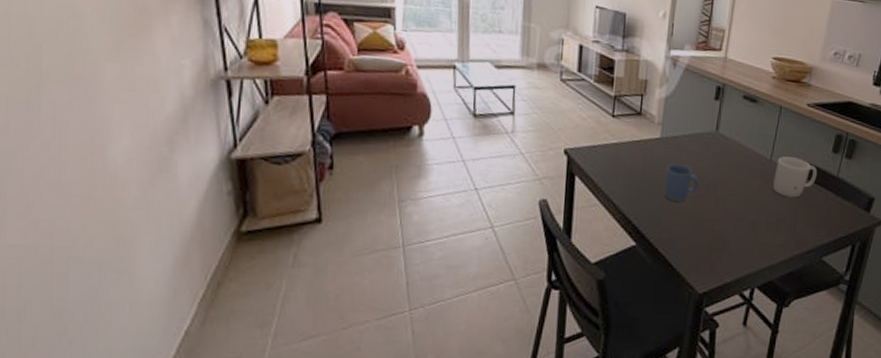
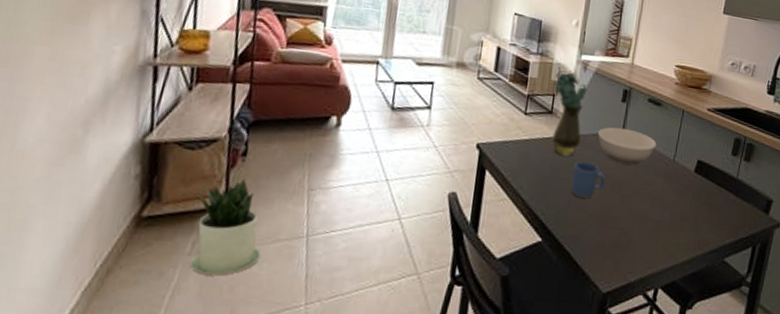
planter: none [290,191,362,286] -> present [189,178,262,276]
vase: none [641,64,677,159] -> present [551,66,587,156]
bowl: none [690,127,752,166] -> present [598,127,657,165]
mug: present [773,156,818,198] -> none [676,157,718,198]

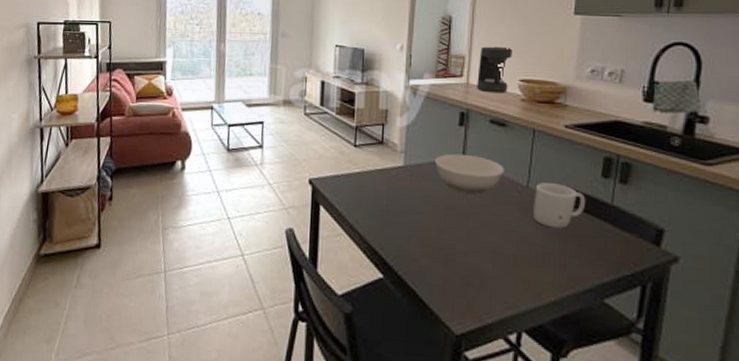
planter: present [189,178,262,276] -> none [76,220,130,307]
vase: present [551,66,587,156] -> none [383,94,418,188]
mug: present [572,161,606,198] -> none [411,191,449,232]
coffee maker: none [640,32,672,76] -> present [477,46,512,93]
mug: none [676,157,718,198] -> present [533,183,586,229]

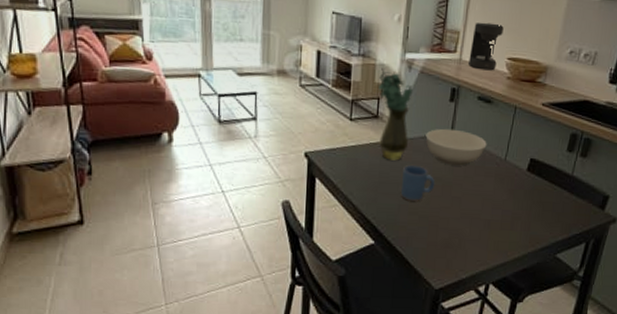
vase: none [383,94,418,188] -> present [378,67,413,161]
mug: none [411,191,449,232] -> present [401,164,435,201]
mug: present [533,183,586,229] -> none [507,156,552,197]

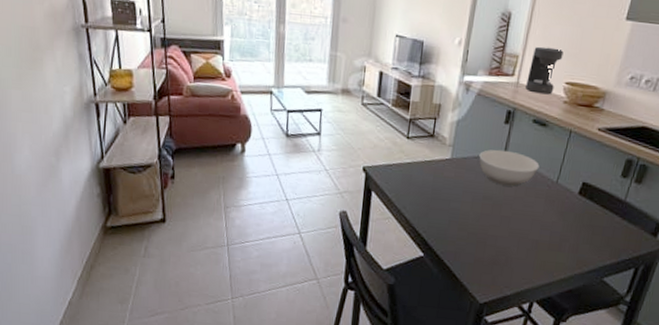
vase: present [378,67,413,161] -> none [432,89,469,179]
mug: present [401,164,435,201] -> none [452,183,486,218]

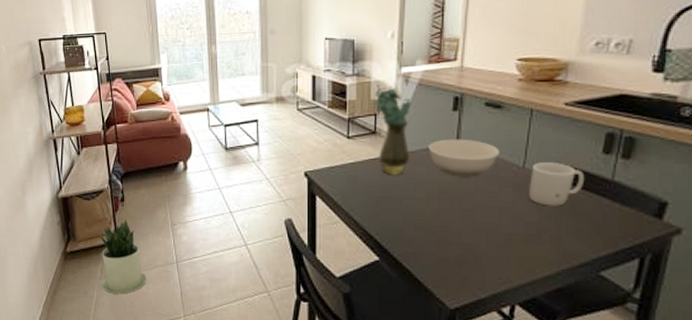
planter: none [142,197,196,274] -> present [97,219,147,294]
vase: none [432,89,469,179] -> present [375,84,411,175]
coffee maker: present [525,46,564,95] -> none [472,25,510,75]
mug: none [557,179,605,220] -> present [529,162,585,206]

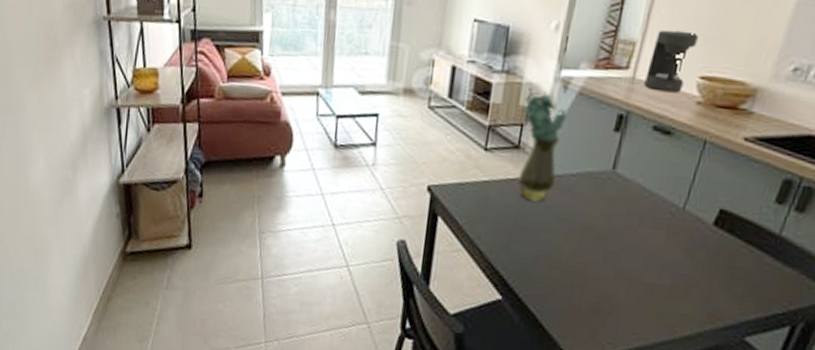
planter: present [97,219,147,294] -> none [166,219,225,310]
bowl: present [428,138,500,177] -> none [578,165,661,214]
coffee maker: none [472,25,510,75] -> present [644,29,699,93]
mug: present [529,162,585,206] -> none [683,205,751,259]

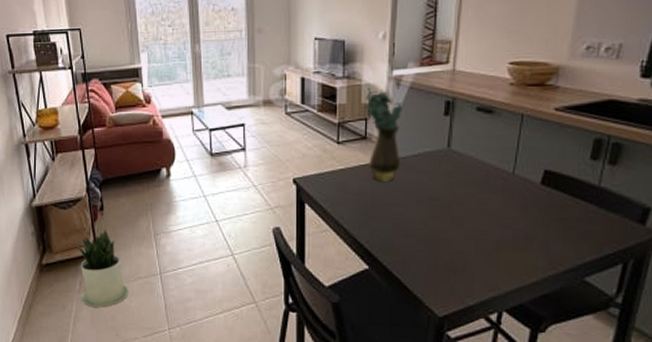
planter: none [166,219,225,310] -> present [75,229,129,308]
coffee maker: present [644,29,699,93] -> none [464,27,503,79]

